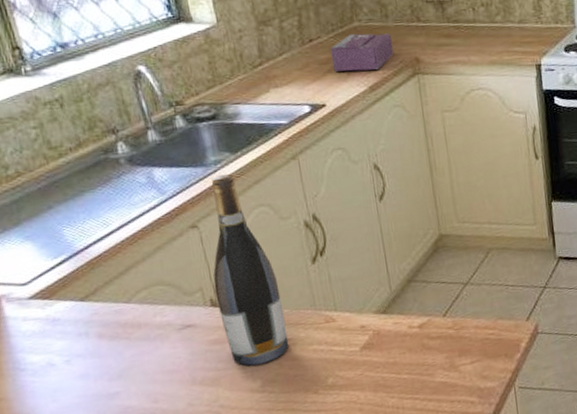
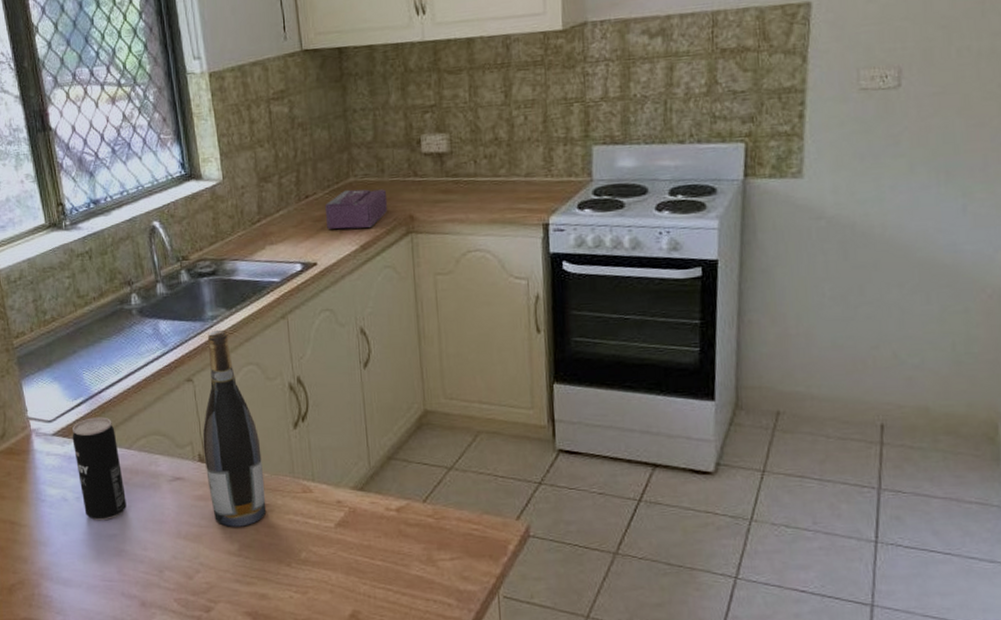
beverage can: none [54,273,130,381] -> present [72,417,127,521]

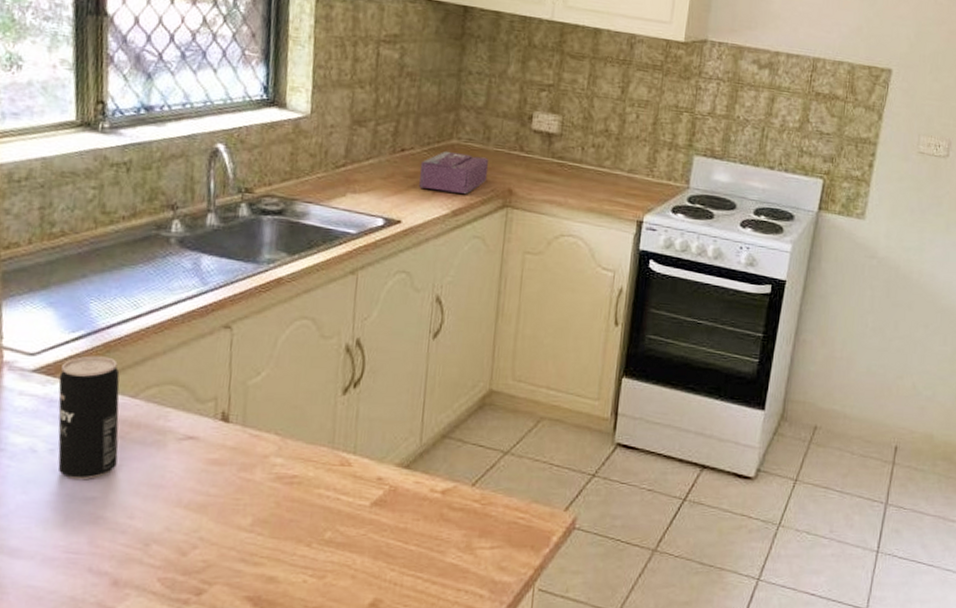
wine bottle: present [202,330,267,527] -> none [227,276,300,499]

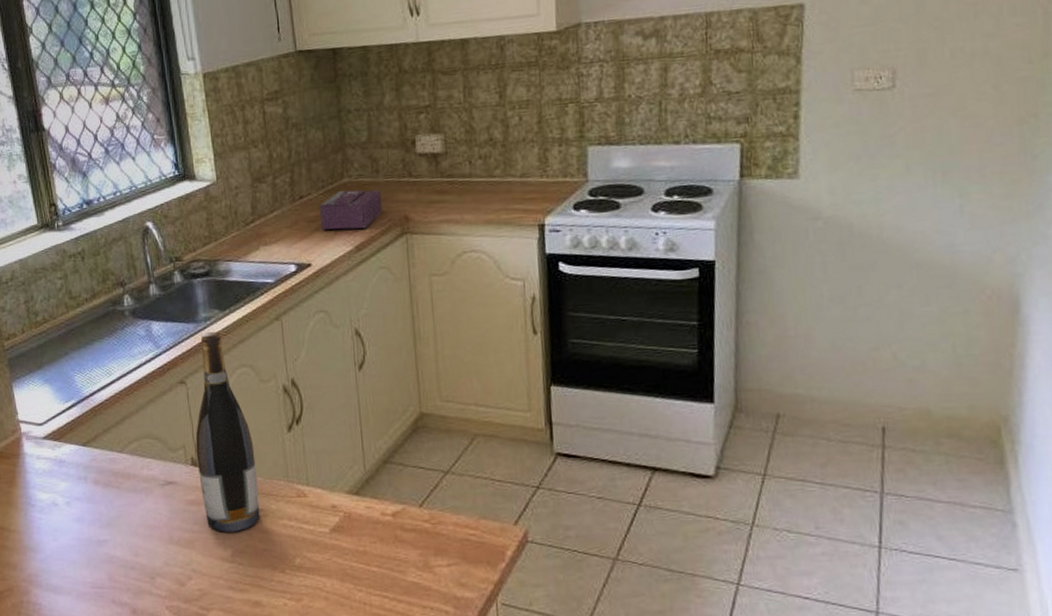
beverage can: present [58,355,120,480] -> none [63,420,118,526]
wine bottle: none [227,276,300,499] -> present [195,332,260,533]

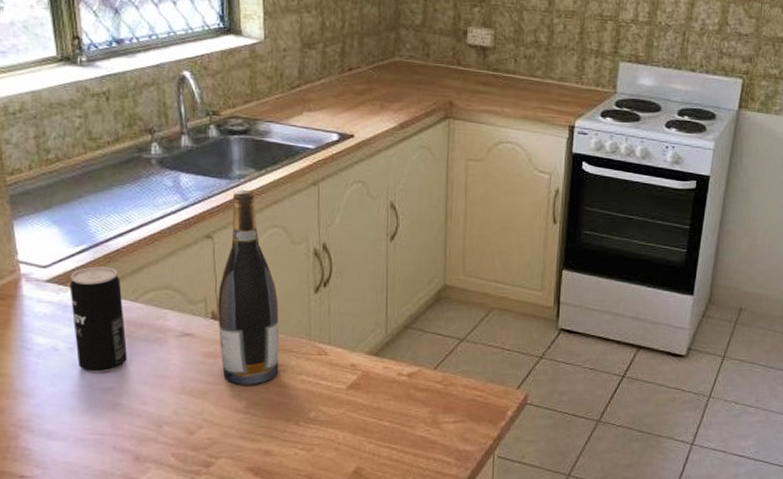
beverage can: none [63,420,118,526] -> present [69,266,127,373]
tissue box: present [319,189,383,230] -> none [367,68,430,107]

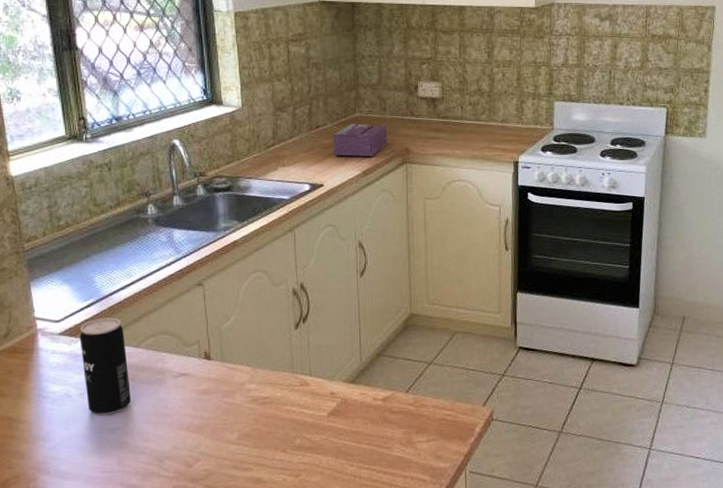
wine bottle: present [218,190,280,385] -> none [209,241,266,418]
tissue box: none [367,68,430,107] -> present [333,123,388,157]

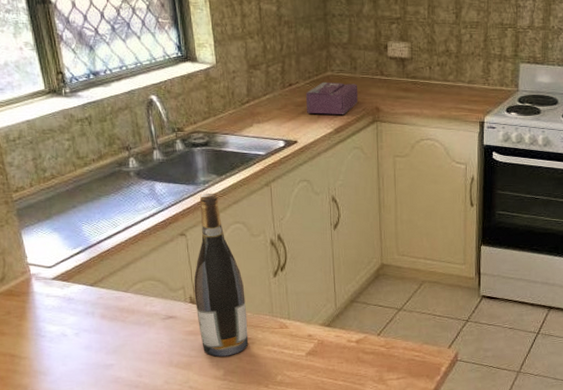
beverage can: present [79,317,131,416] -> none [71,264,123,353]
wine bottle: none [209,241,266,418] -> present [193,194,249,357]

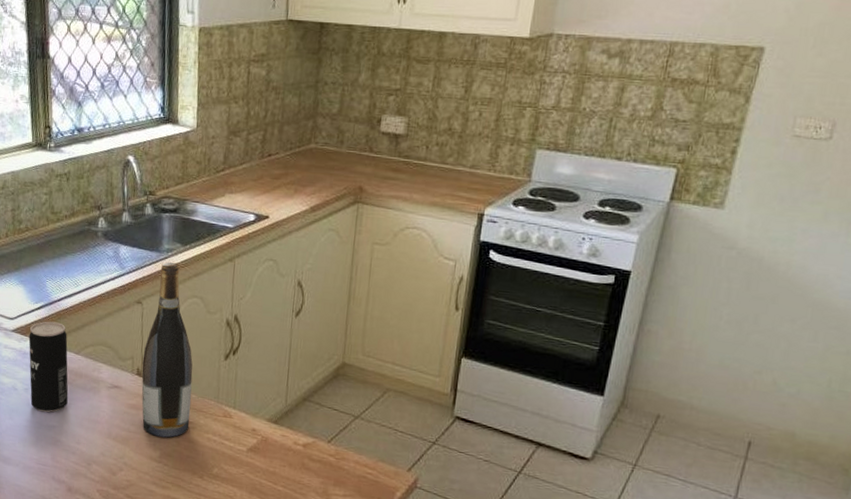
beverage can: none [71,264,123,353] -> present [28,321,68,413]
tissue box: present [305,81,359,115] -> none [283,154,342,192]

